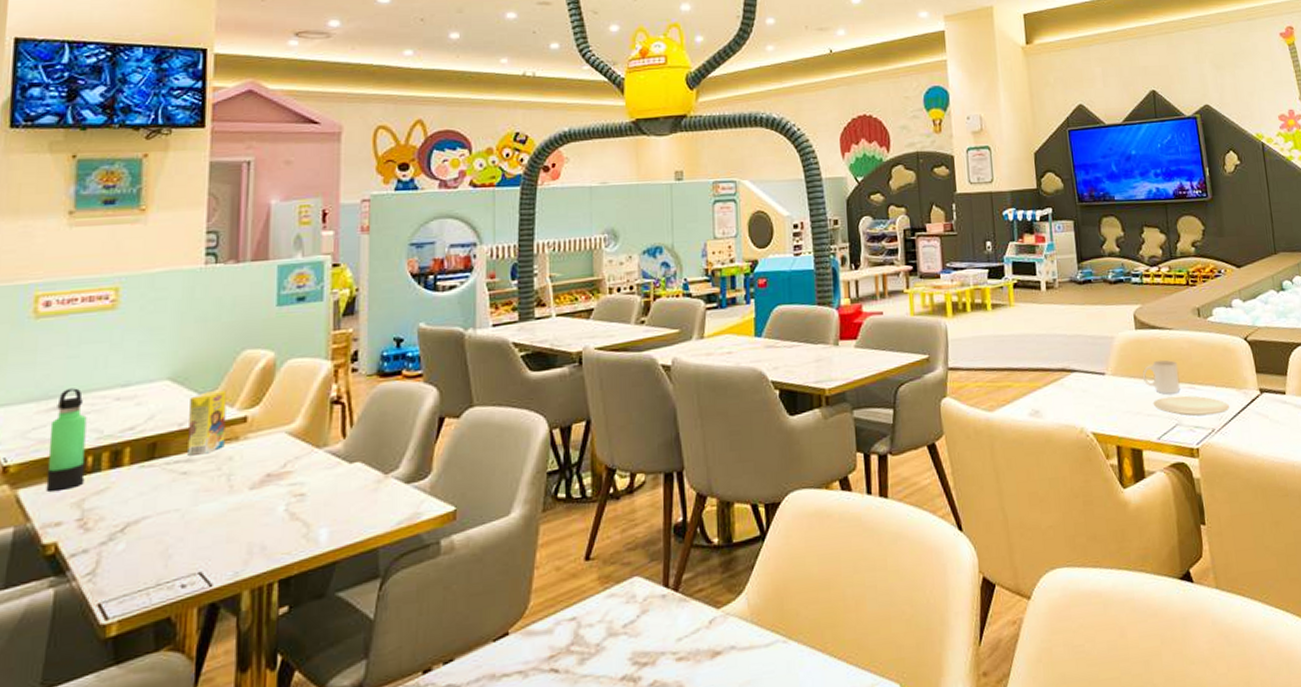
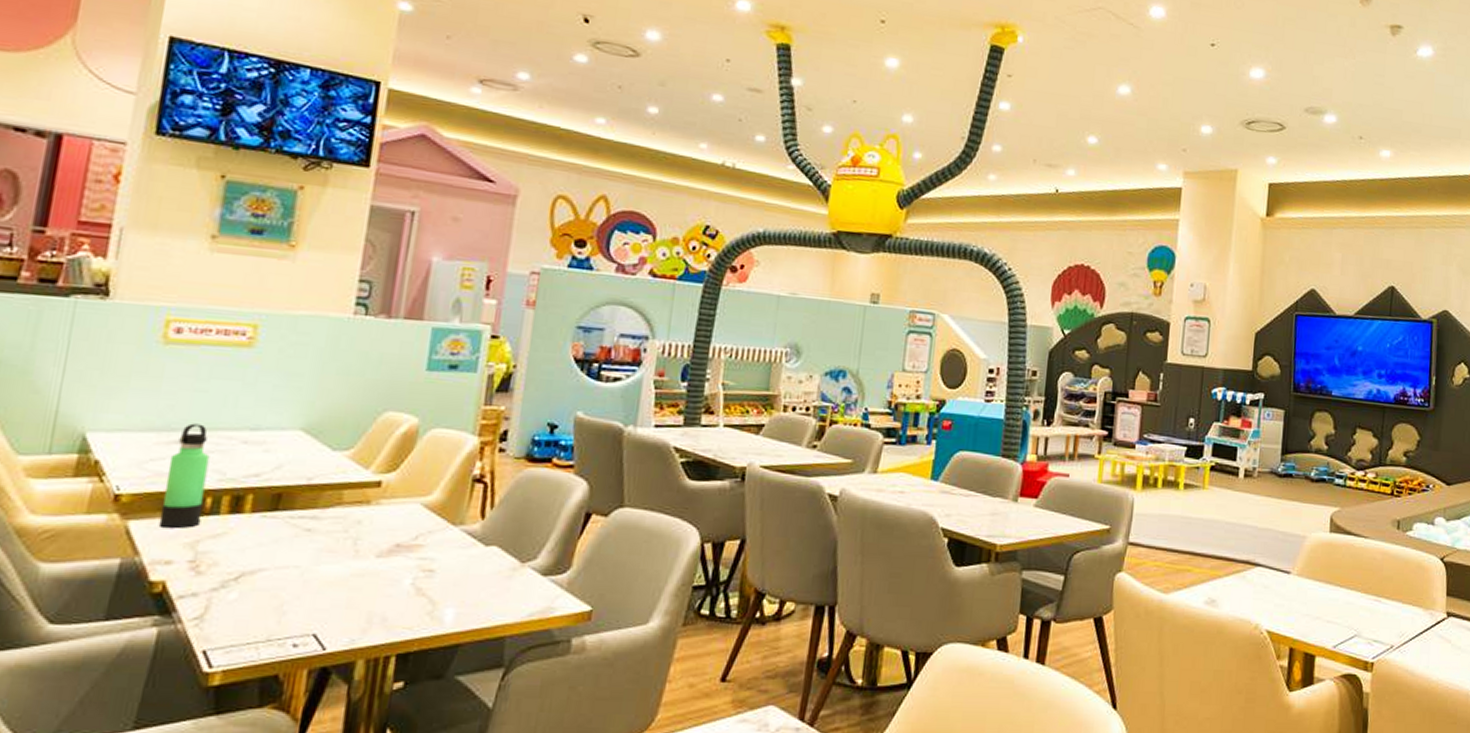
juice box: present [187,390,227,456] -> none [314,449,363,514]
cup: present [1142,359,1181,395] -> none [1328,567,1367,605]
plate: present [1153,395,1230,417] -> none [1334,606,1414,632]

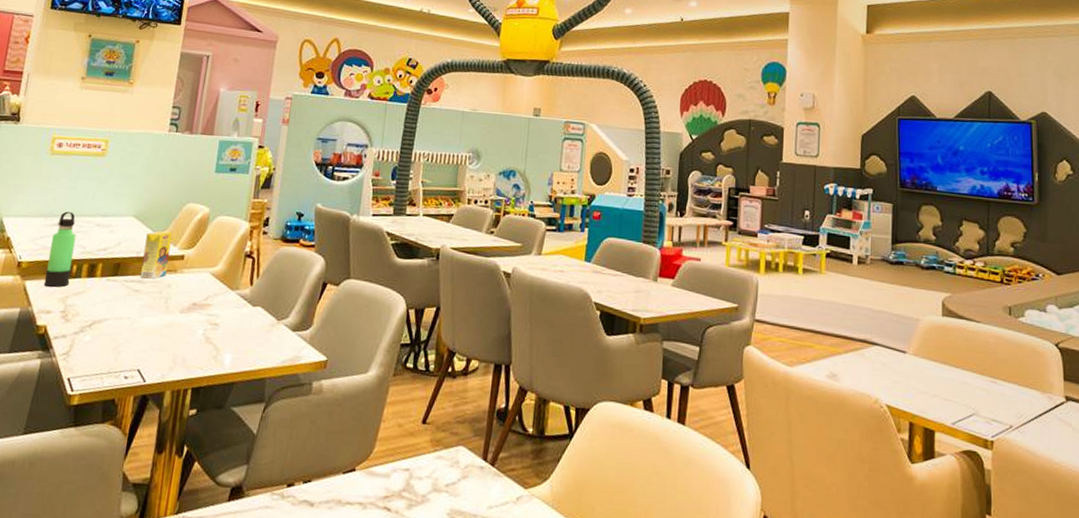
juice box: none [314,449,363,514] -> present [140,231,173,279]

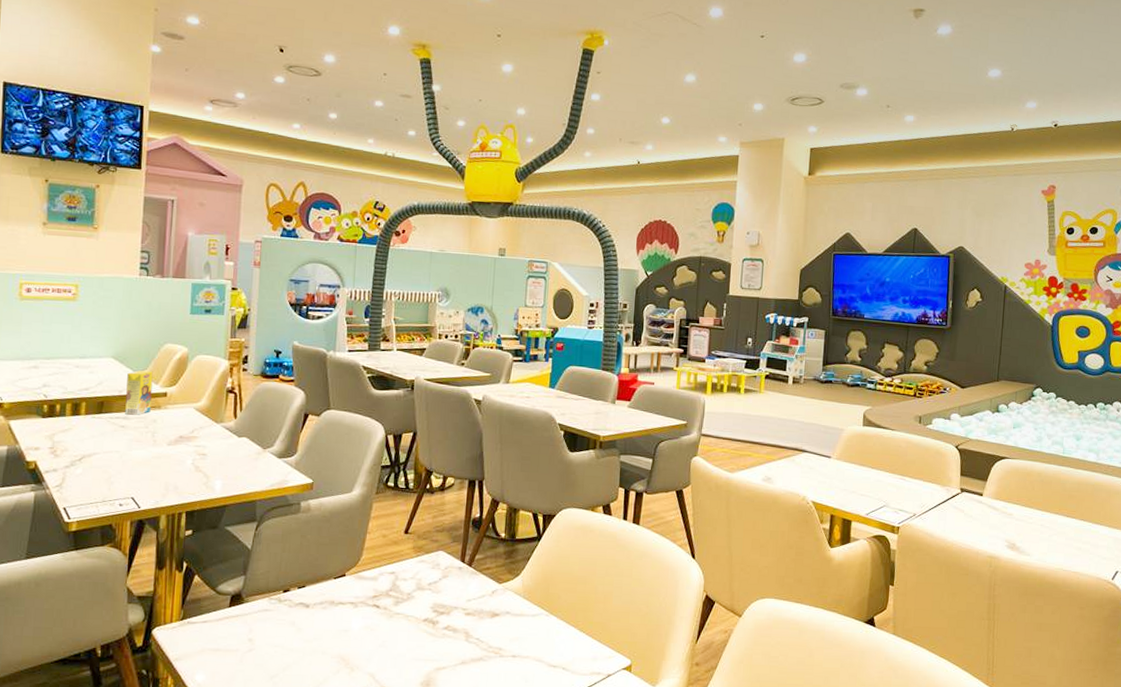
thermos bottle: present [43,211,76,288] -> none [28,354,56,426]

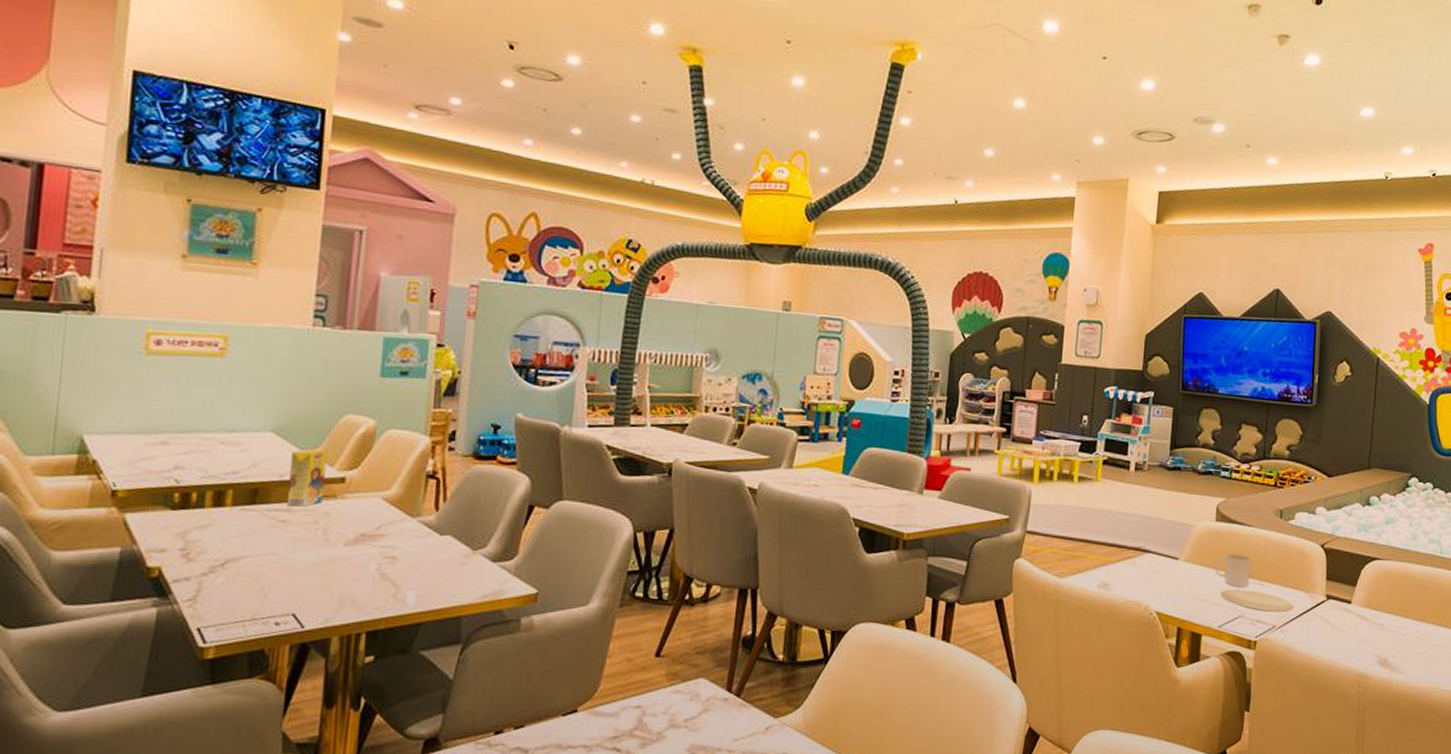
cup: none [862,453,894,482] -> present [1214,553,1251,588]
plate: none [867,483,933,503] -> present [1220,589,1295,613]

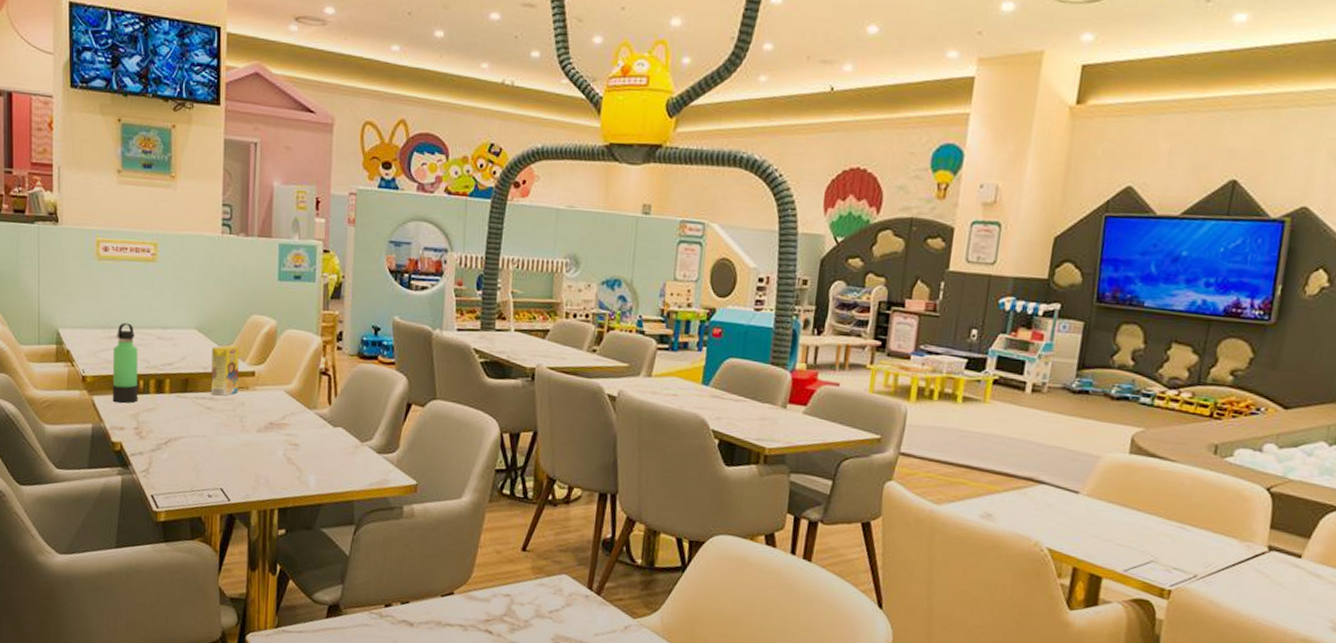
thermos bottle: none [151,426,193,521] -> present [112,322,138,404]
cup: present [1214,553,1251,588] -> none [1124,490,1172,531]
plate: present [1220,589,1295,613] -> none [1128,530,1225,562]

